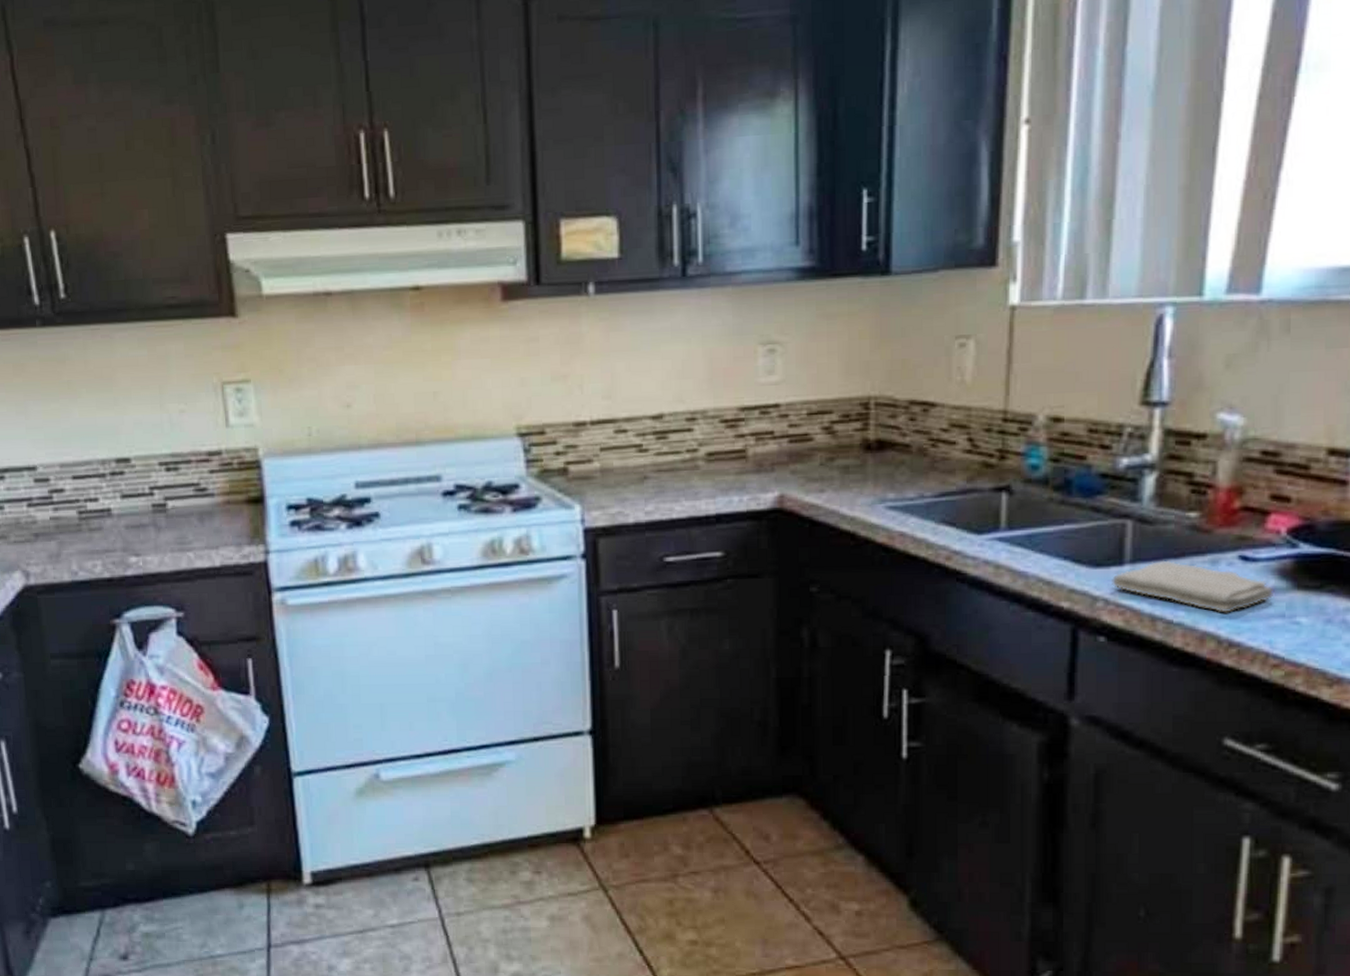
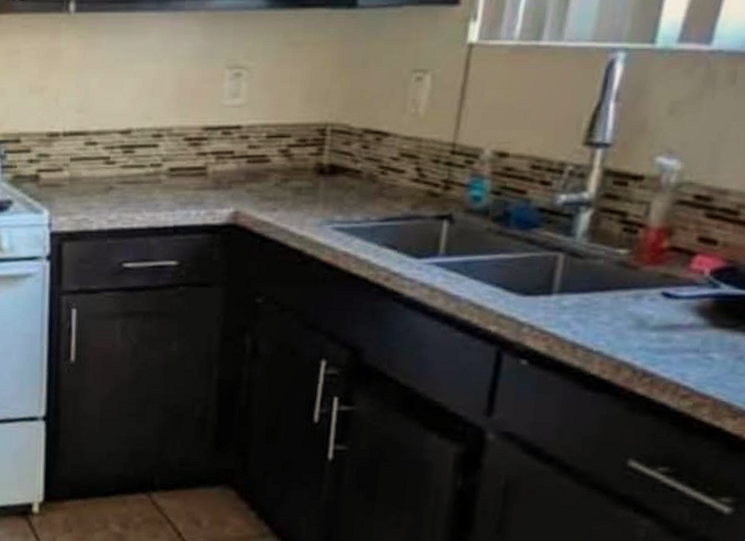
washcloth: present [1110,560,1275,613] -> none [537,292,692,345]

